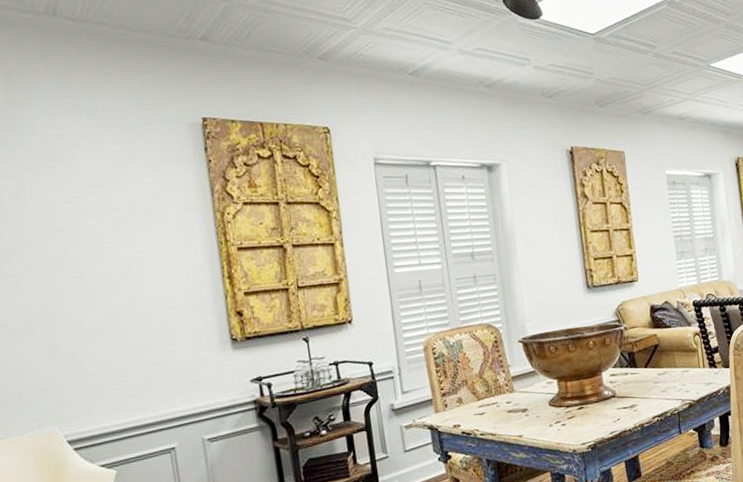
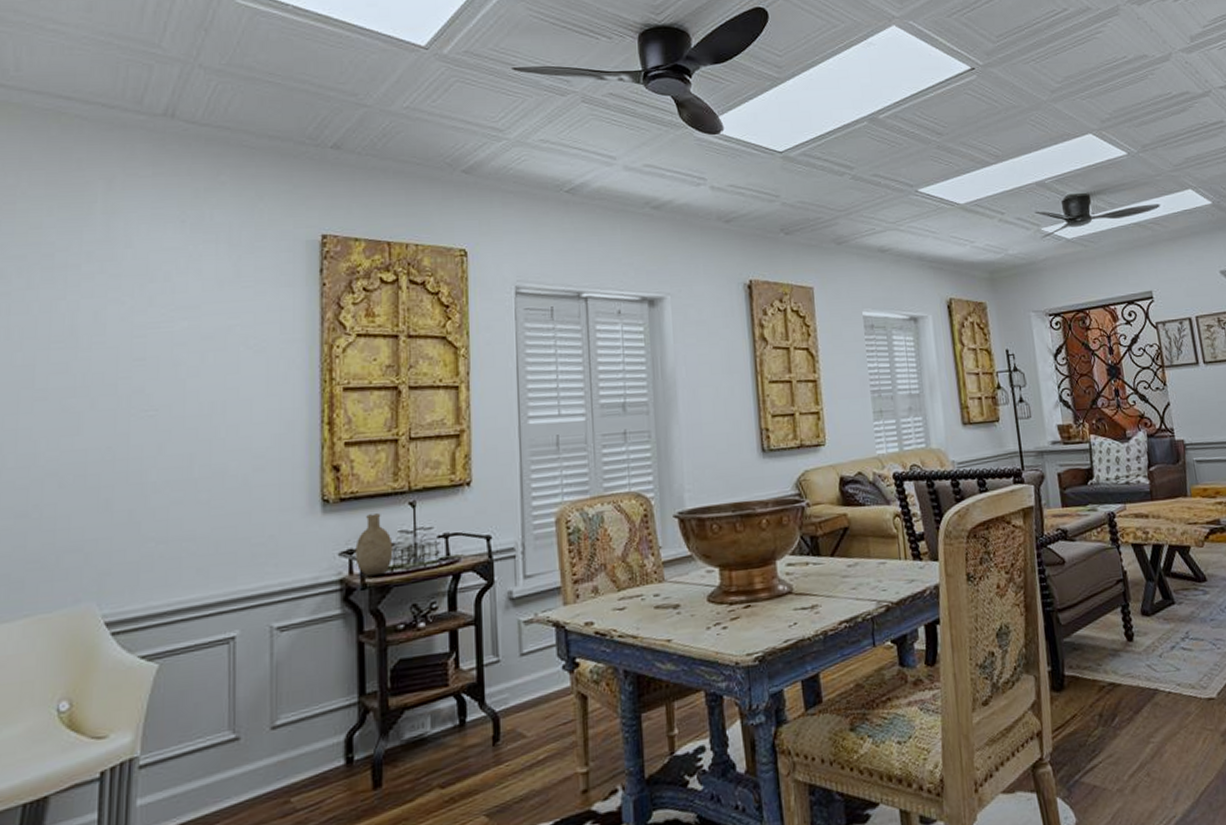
decorative vase: none [263,348,295,398] -> present [355,513,393,577]

